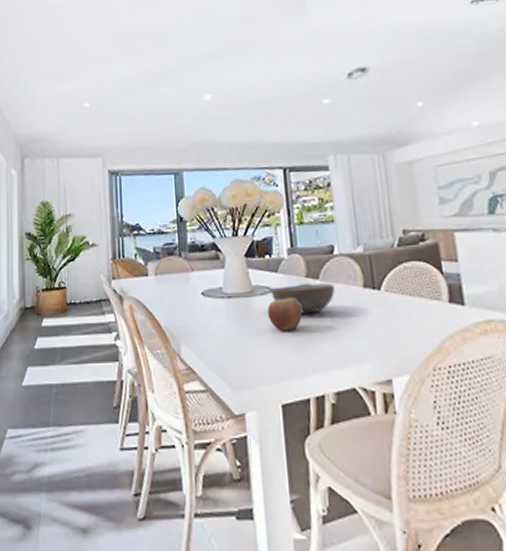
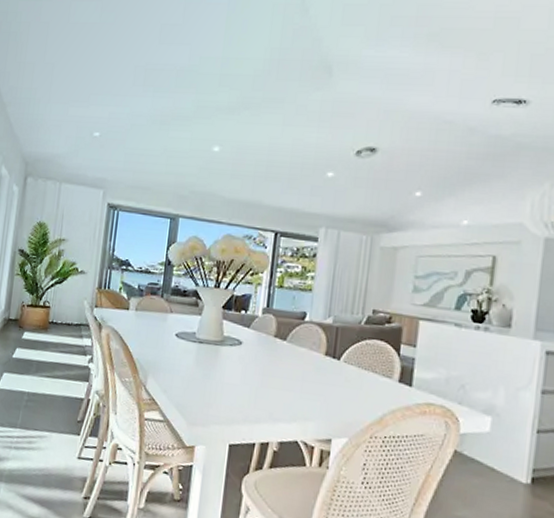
apple: present [267,297,303,331] -> none [232,352,265,382]
bowl: present [271,283,335,314] -> none [239,340,299,371]

